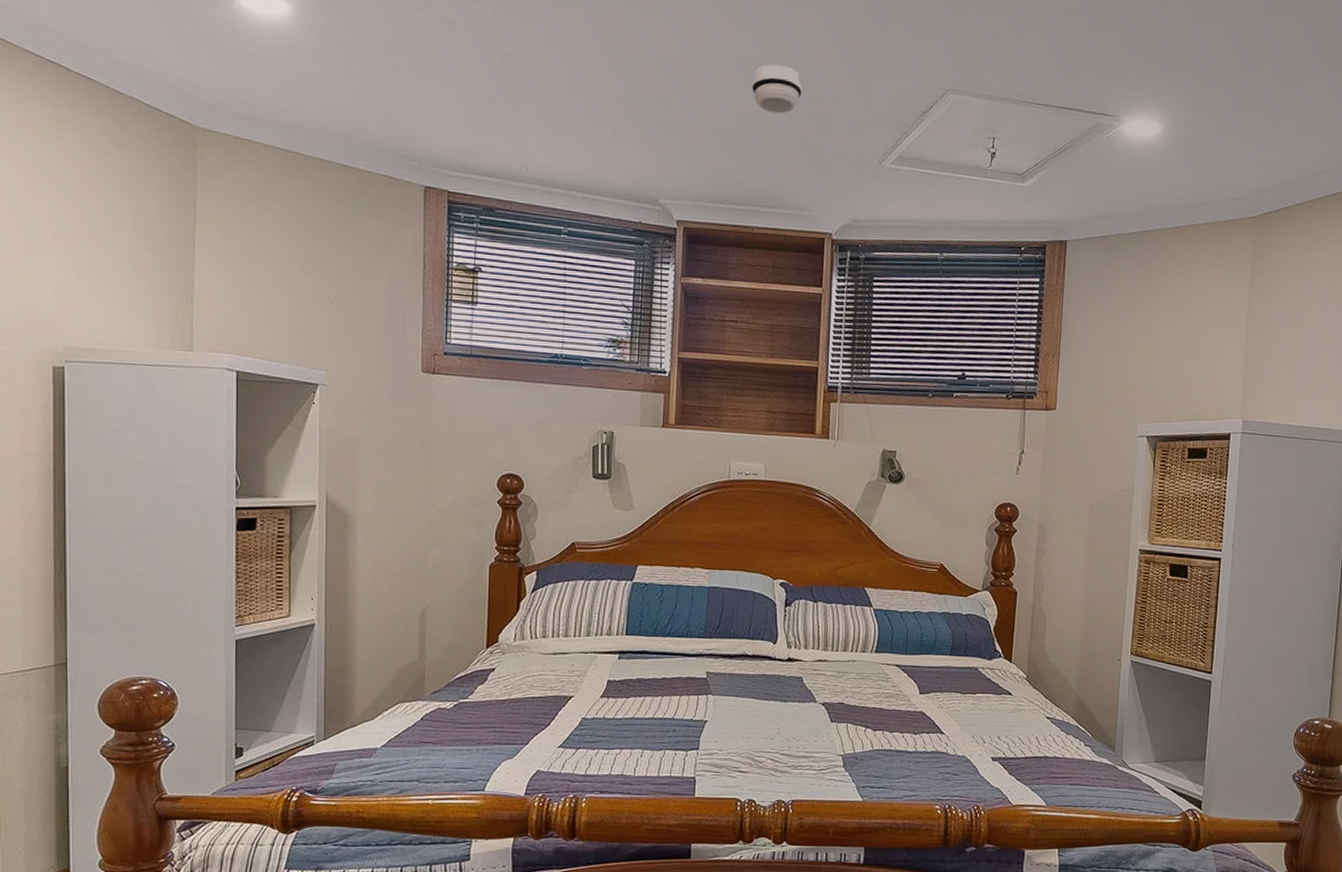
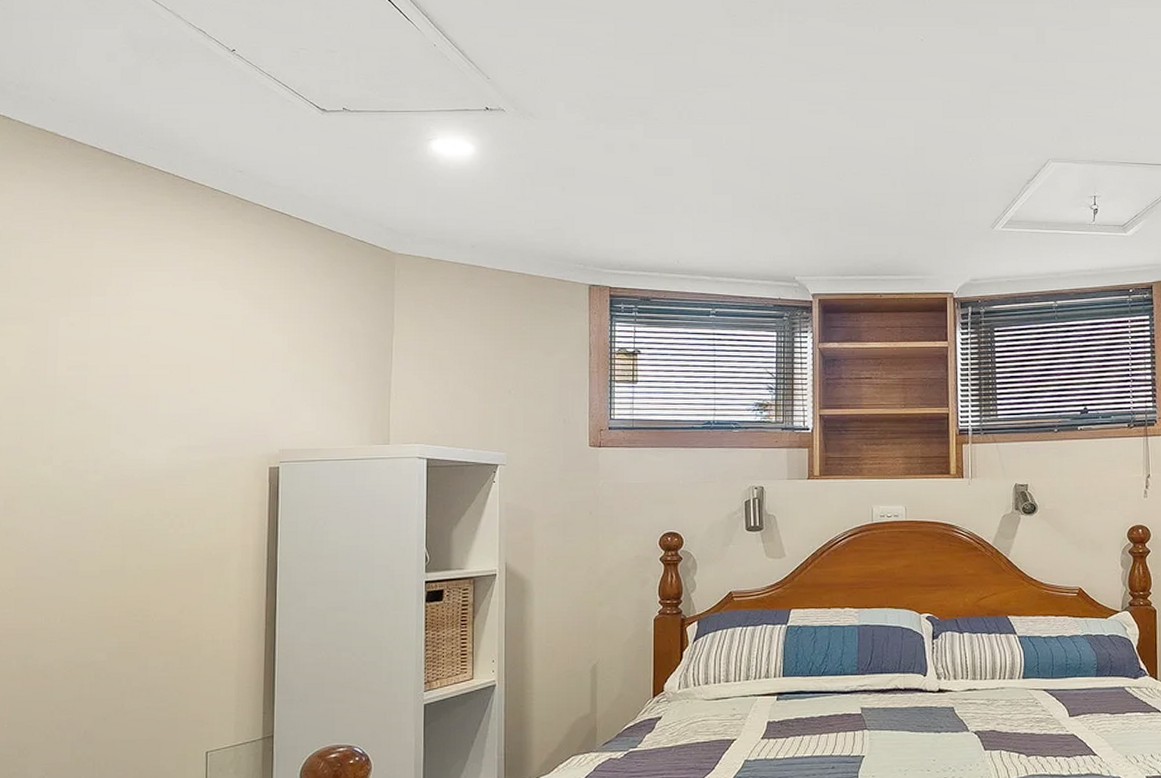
smoke detector: present [752,64,802,114] -> none [873,153,918,194]

